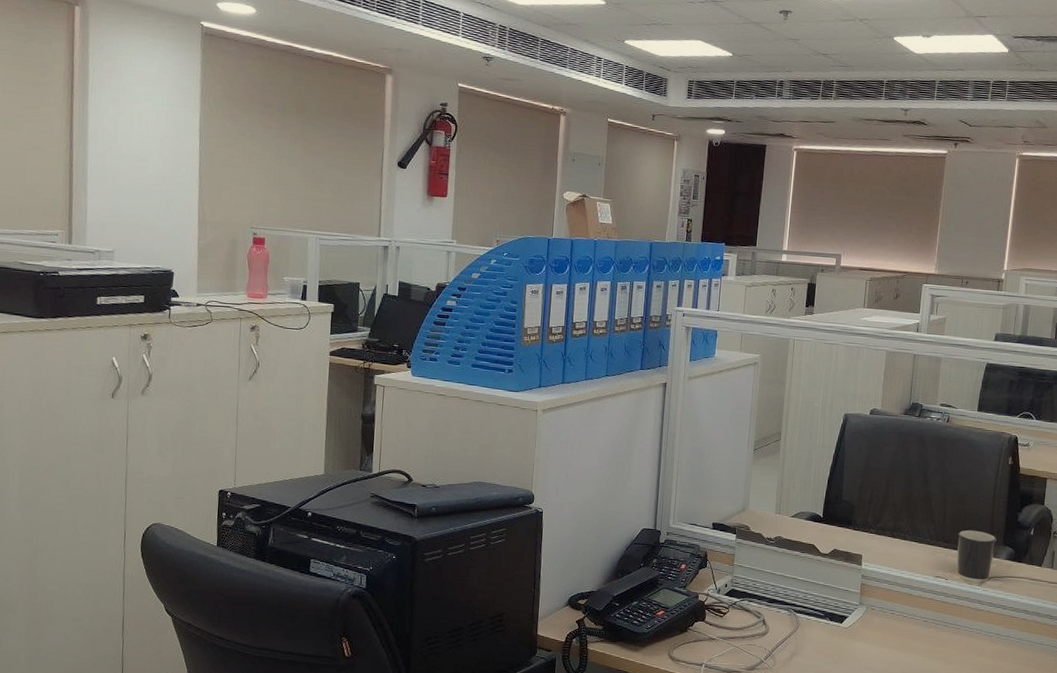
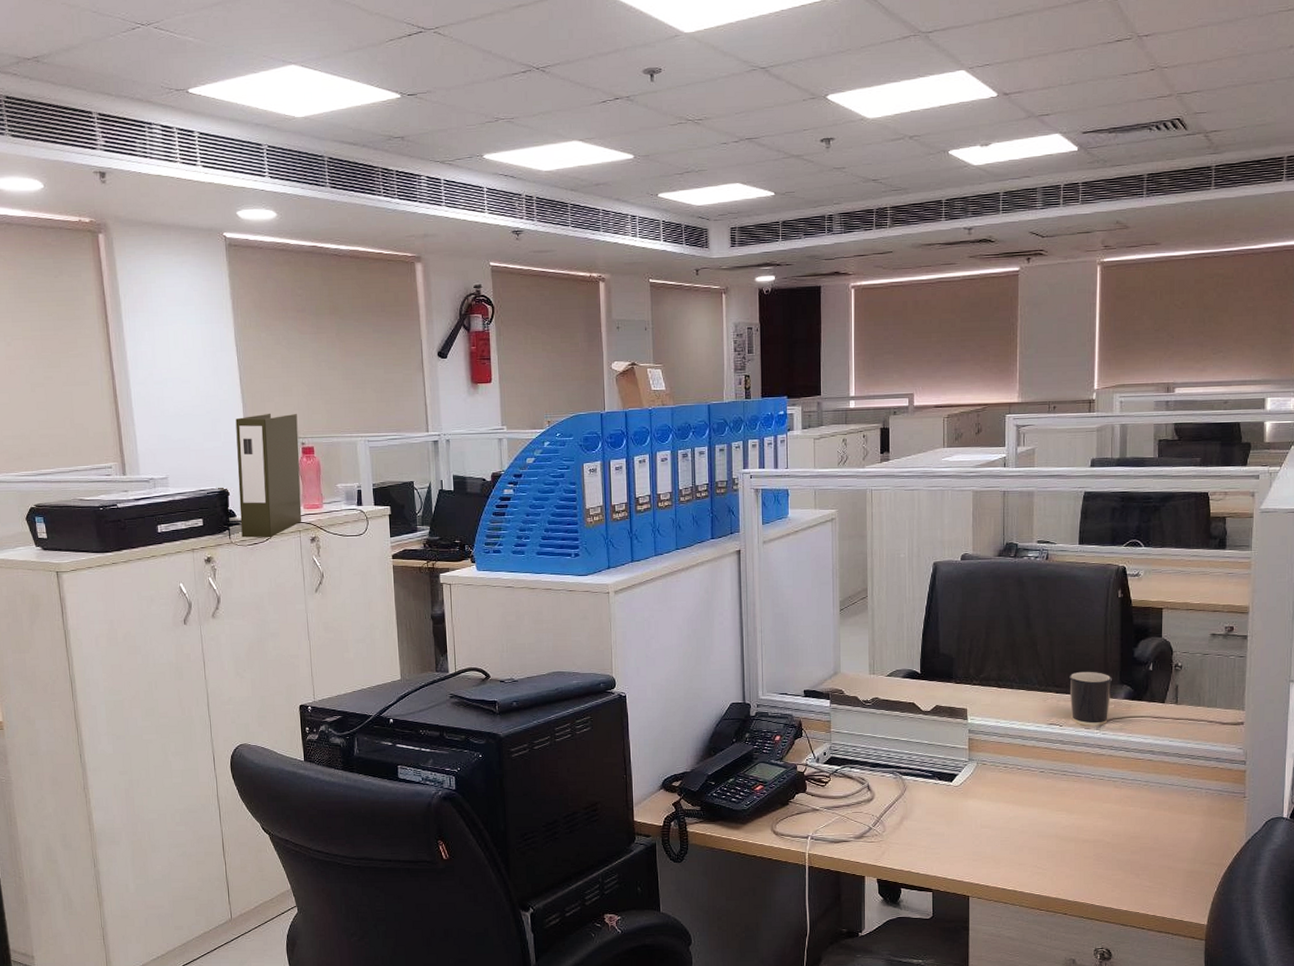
binder: none [181,200,252,322] -> present [235,413,302,538]

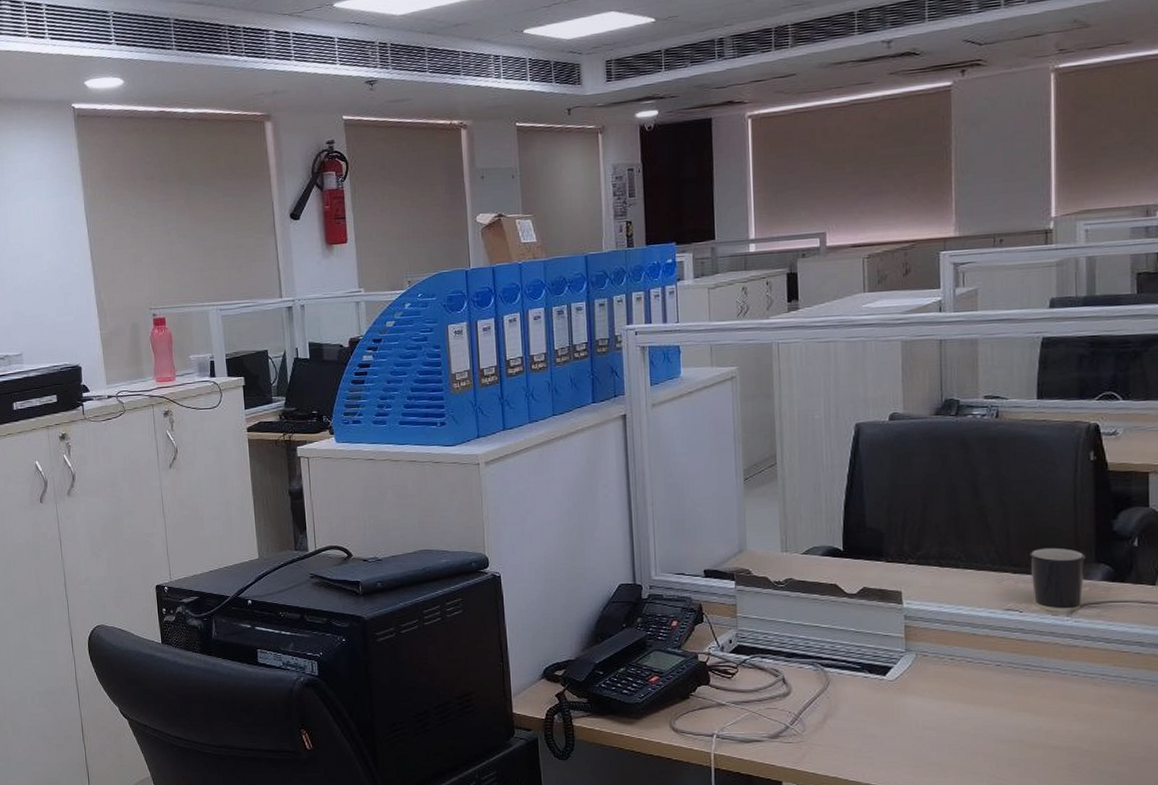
binder: present [235,413,302,538] -> none [87,284,155,414]

